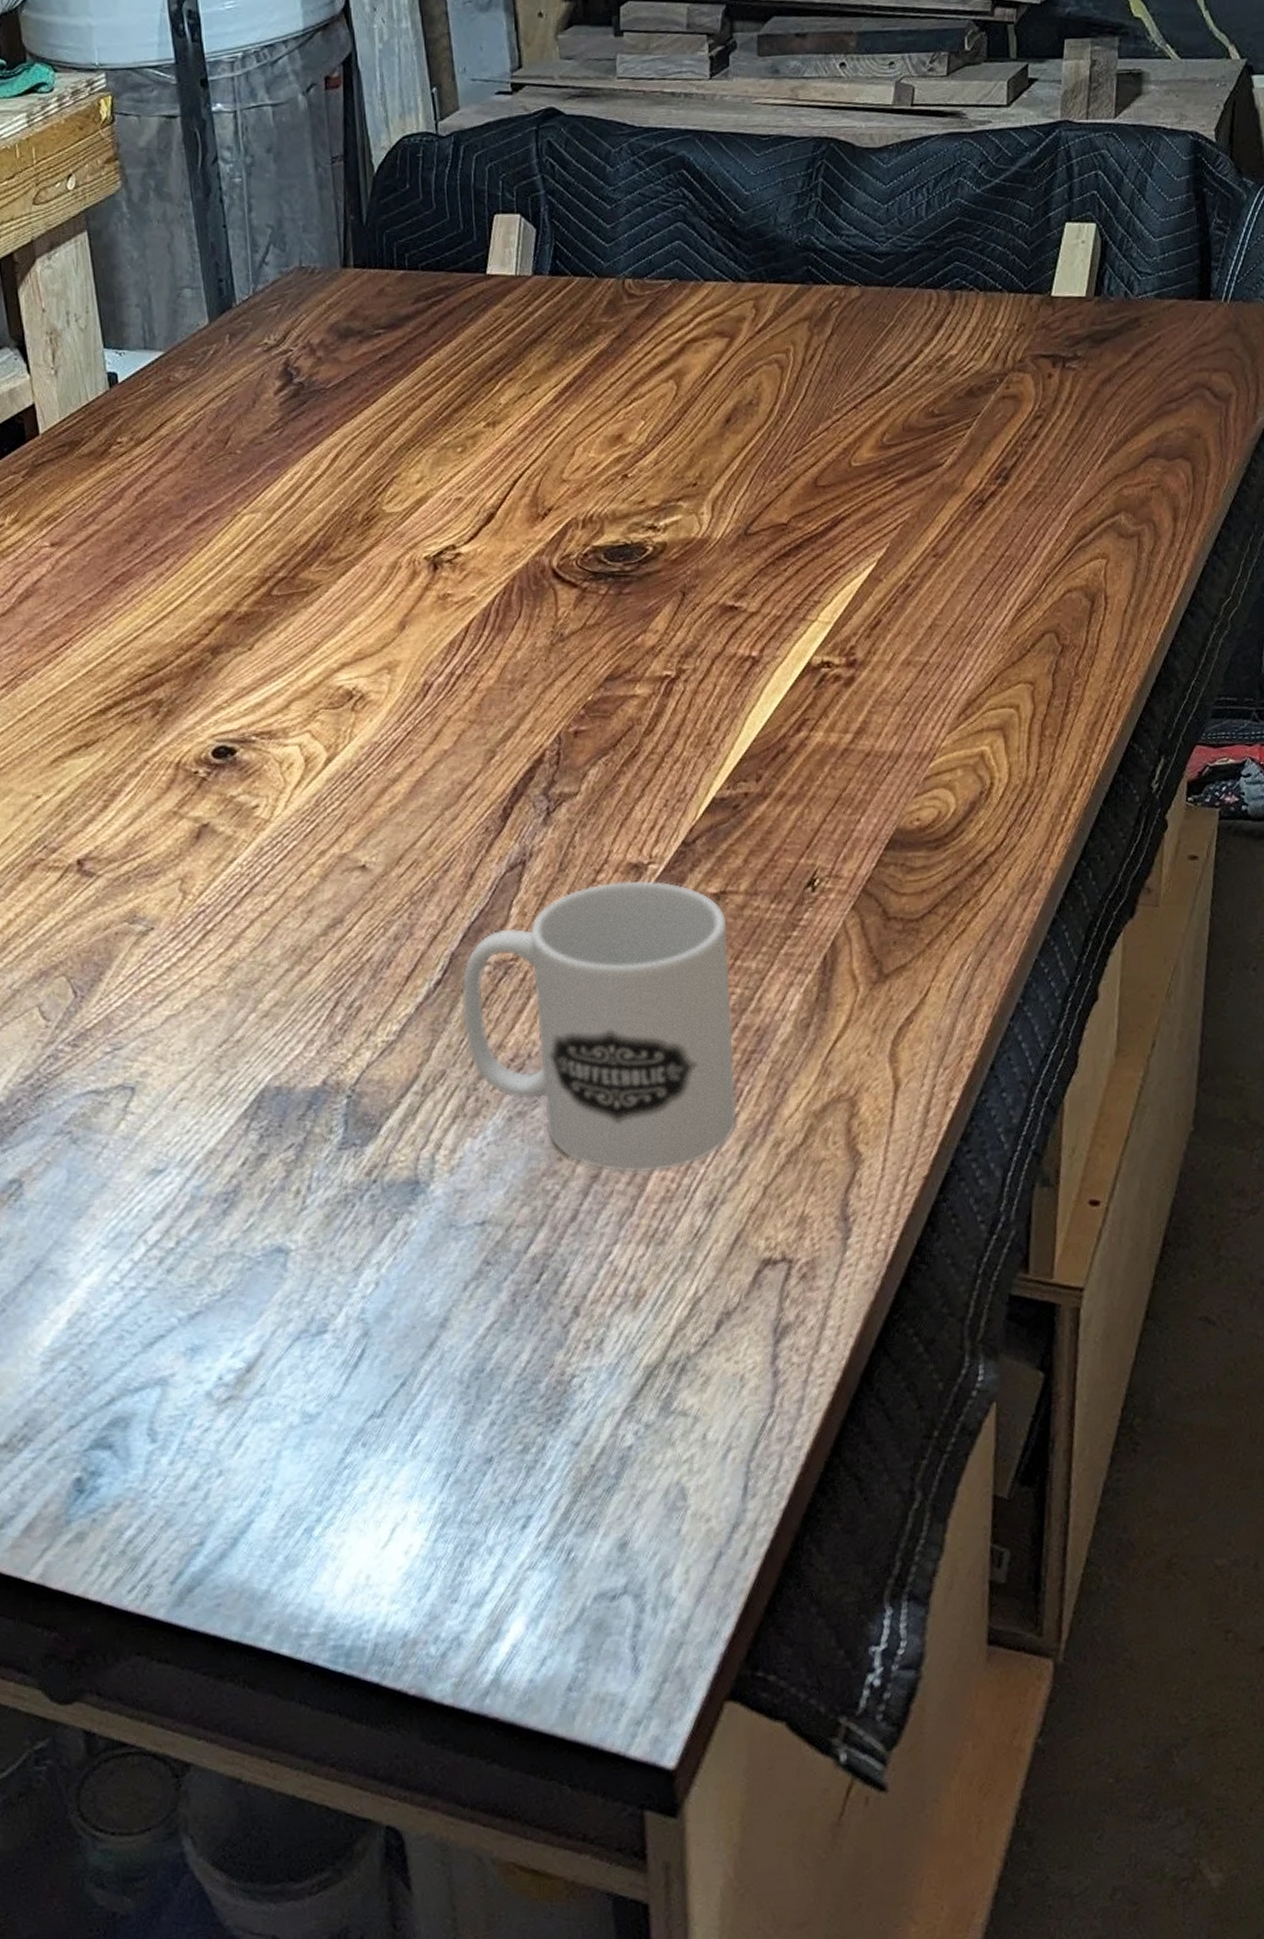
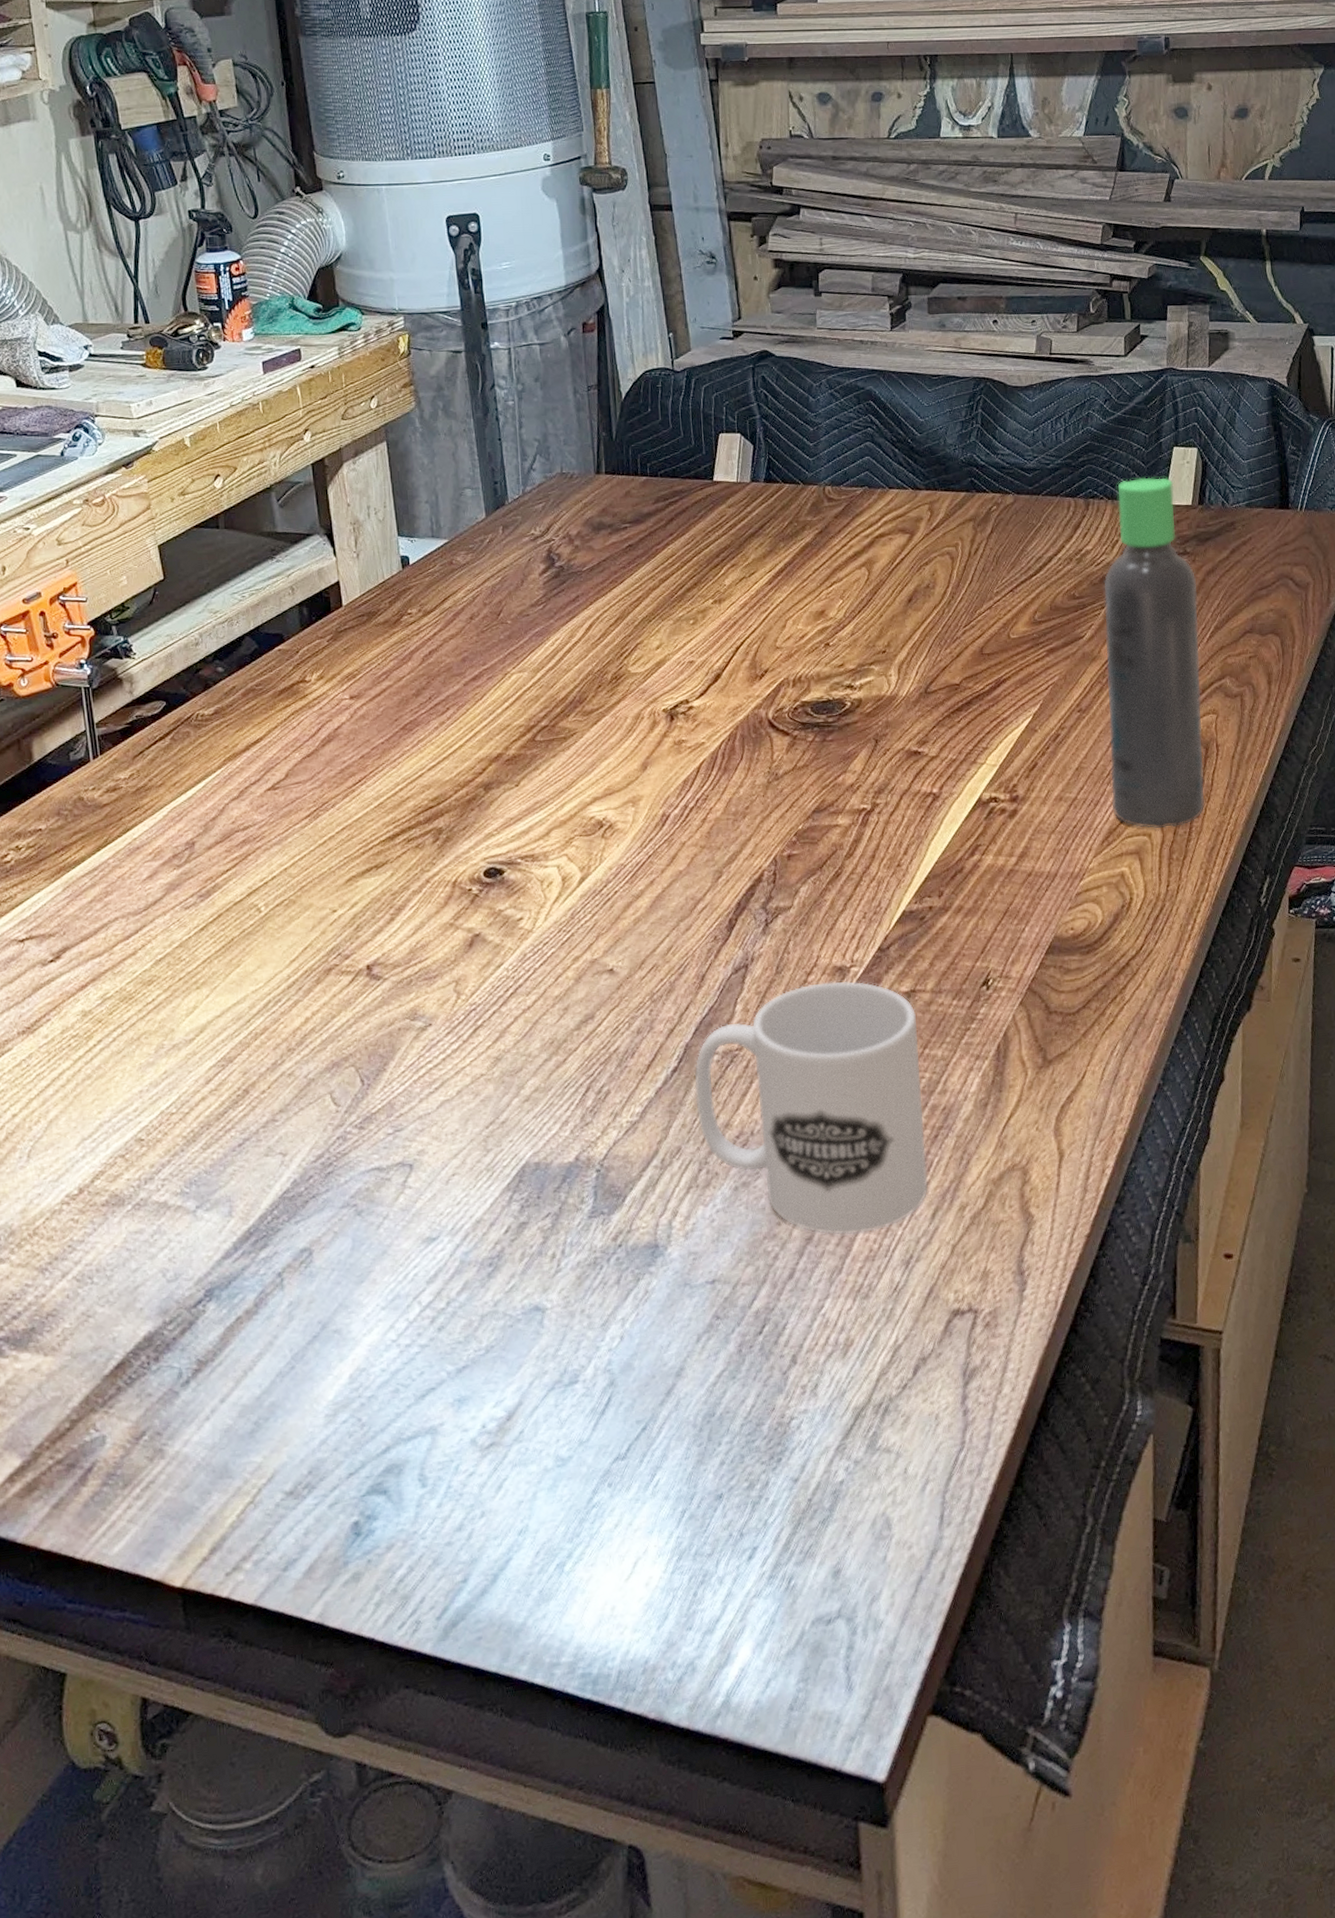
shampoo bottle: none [970,261,1089,700] -> present [1103,477,1205,829]

